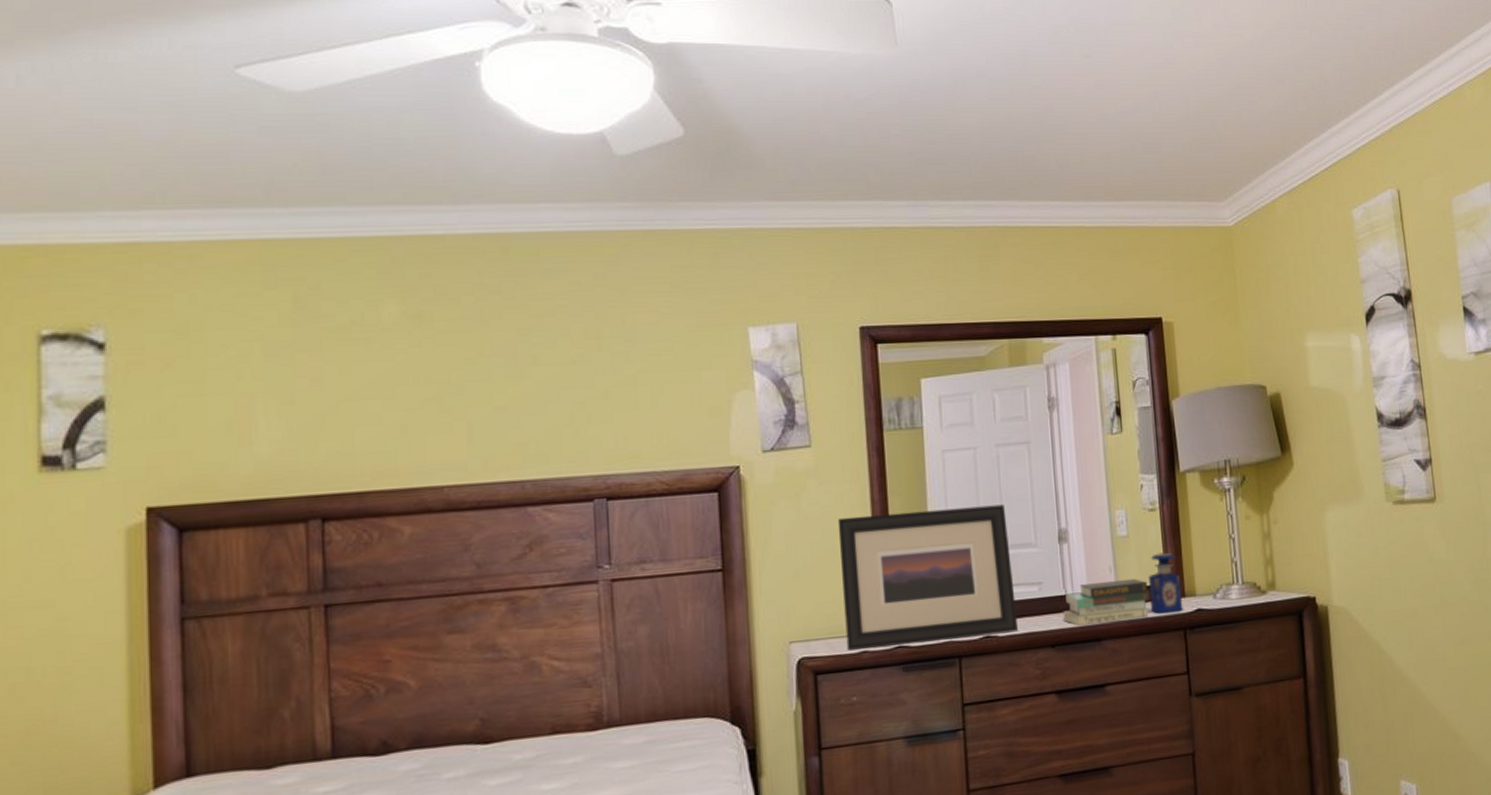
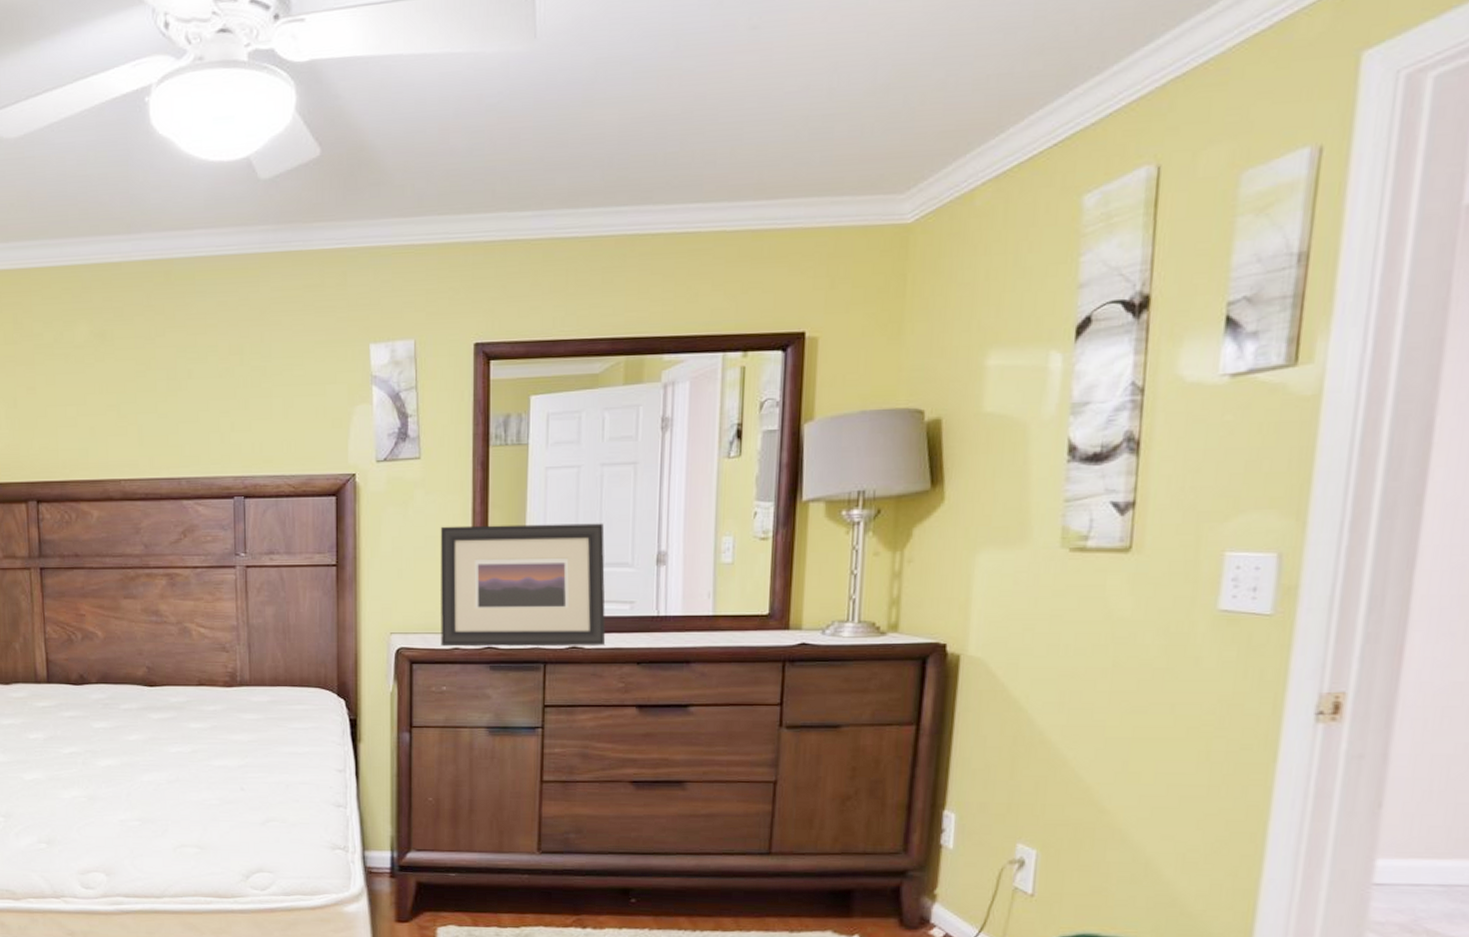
books: present [1063,578,1149,627] -> none [652,606,749,647]
perfume bottle: present [1149,552,1184,615] -> none [749,583,787,645]

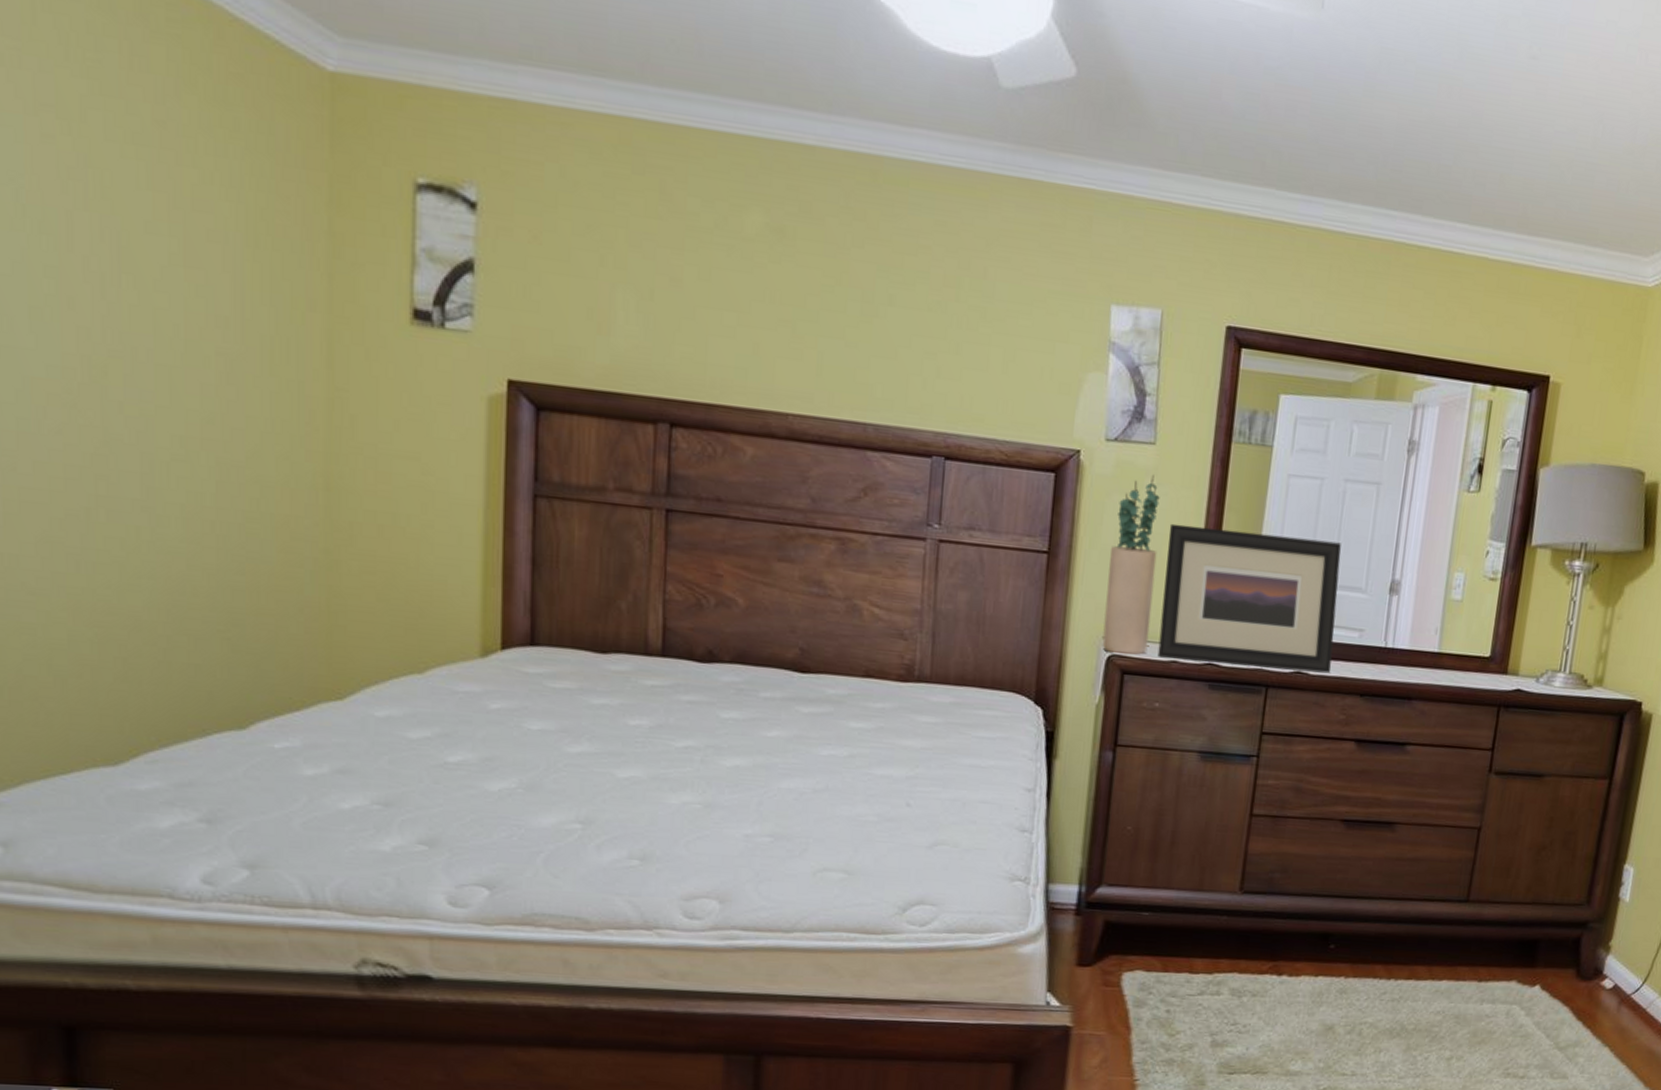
vase: none [389,485,431,647] -> present [1102,474,1160,656]

